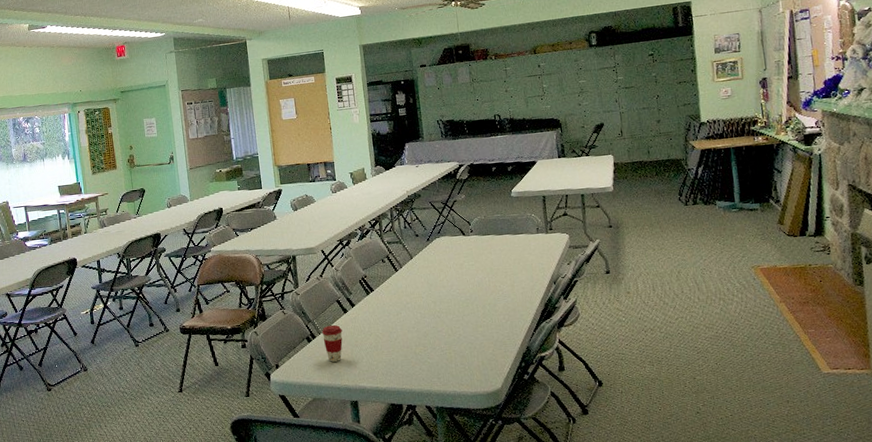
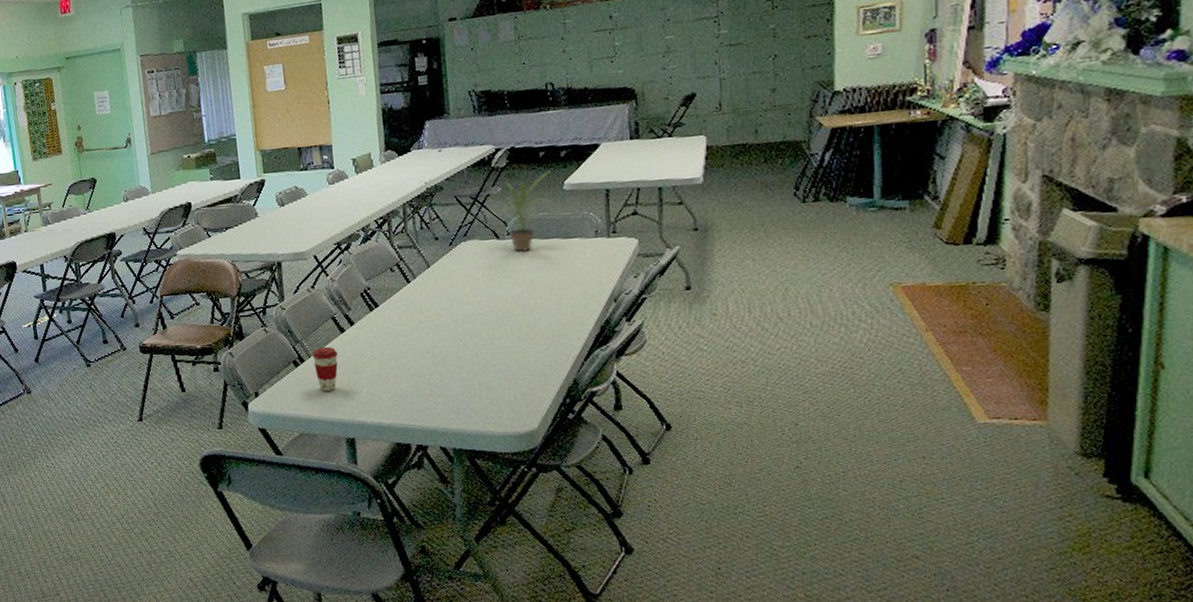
potted plant: none [465,182,504,246] -> present [500,171,553,253]

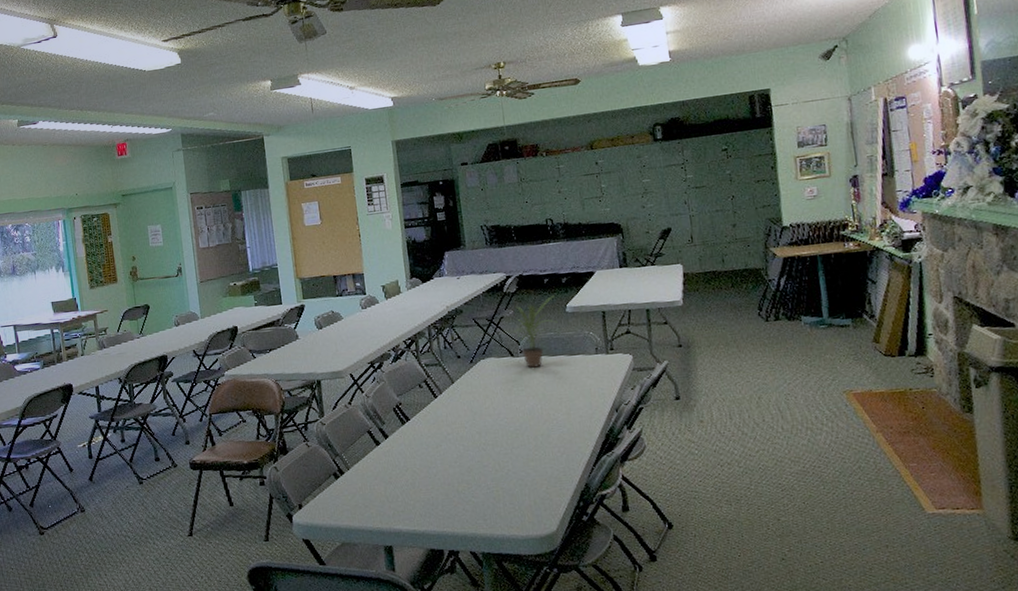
coffee cup: present [312,346,338,391] -> none [351,458,375,501]

